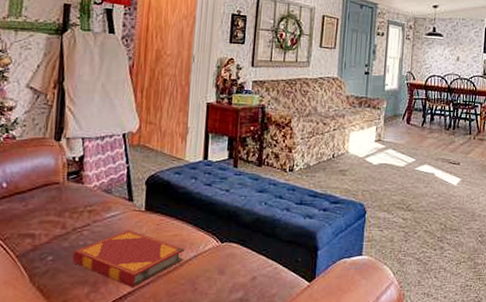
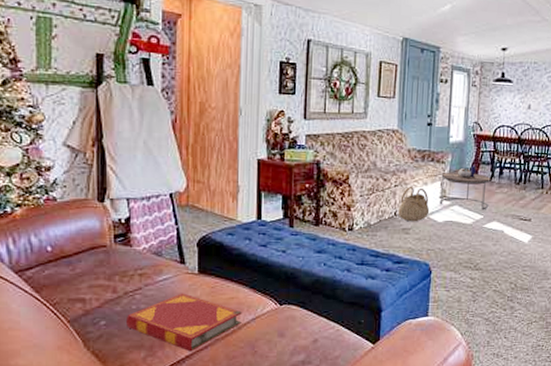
basket: none [336,130,366,164] -> present [398,186,430,222]
side table: none [375,111,423,154] -> present [439,165,491,210]

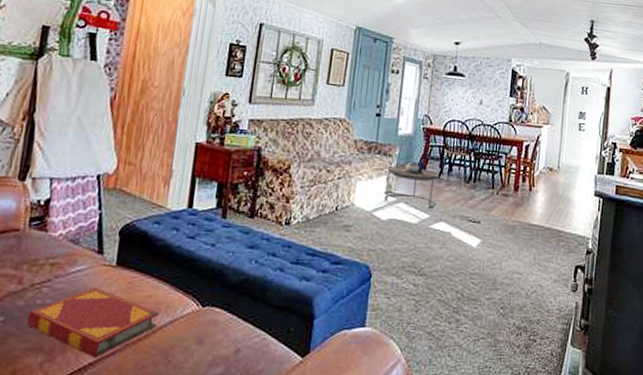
basket: present [398,186,430,222] -> none [340,179,374,219]

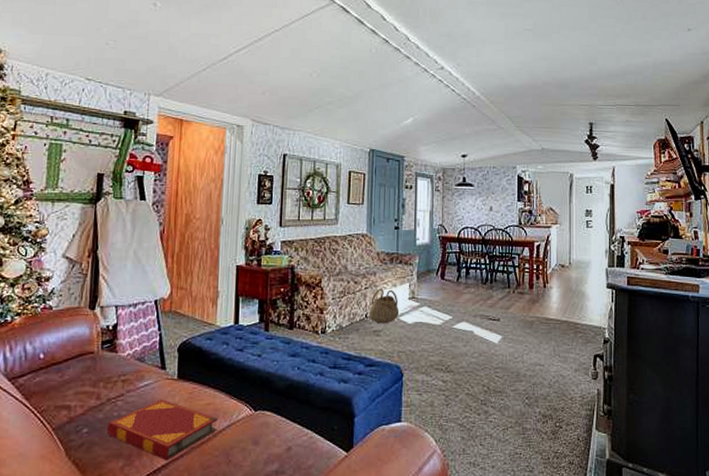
basket: none [340,179,374,219] -> present [369,288,400,324]
side table: present [384,160,439,209] -> none [409,266,458,311]

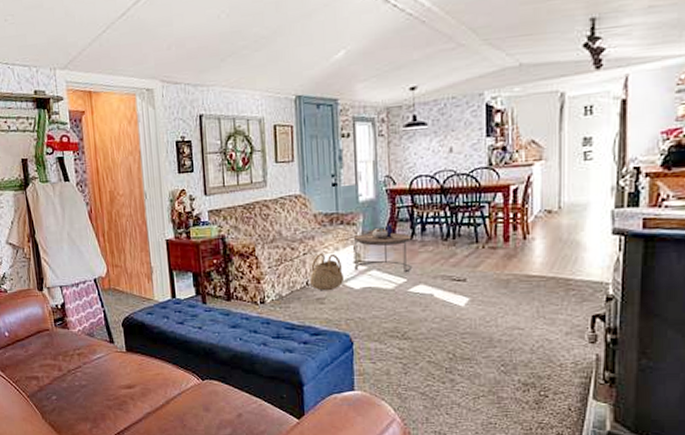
hardback book: present [107,399,218,461] -> none [72,370,169,424]
side table: none [409,266,458,311] -> present [353,224,412,273]

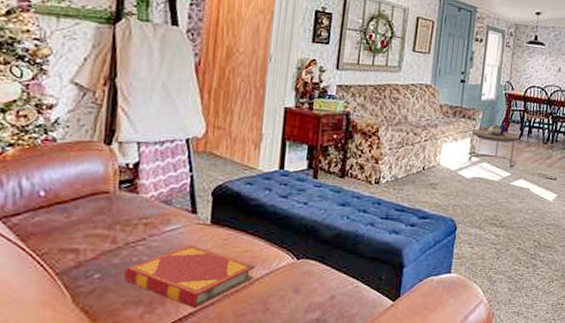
hardback book: none [72,370,169,424] -> present [124,244,255,309]
basket: present [310,252,345,291] -> none [426,141,459,177]

